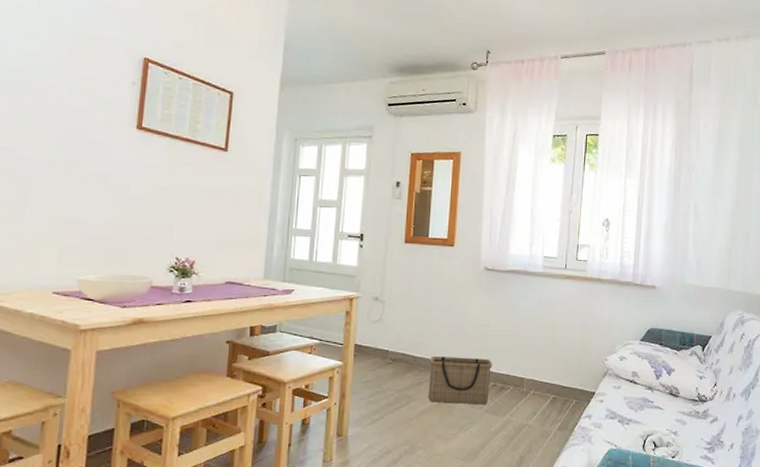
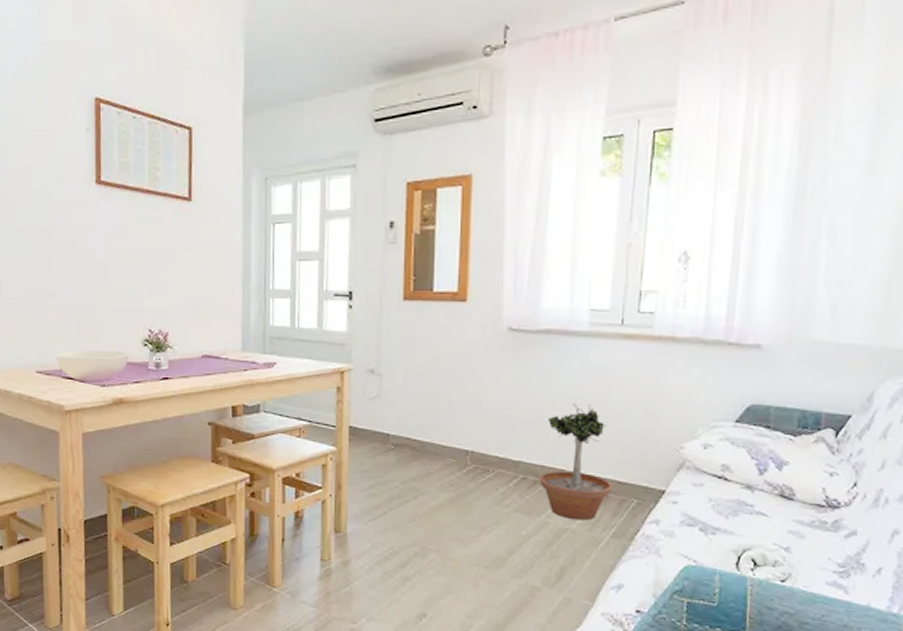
basket: present [428,357,493,404] -> none [440,442,522,501]
potted tree: none [505,327,560,418] -> present [539,404,614,521]

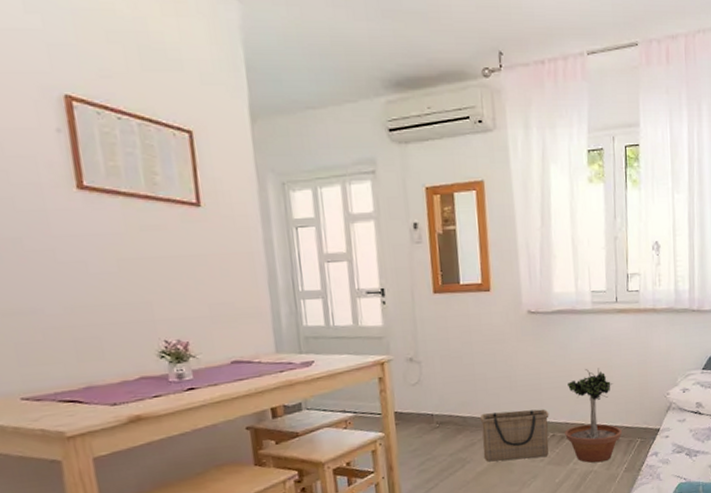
bowl: present [55,350,129,381] -> none [45,365,144,404]
basket: none [440,442,522,501] -> present [479,409,549,462]

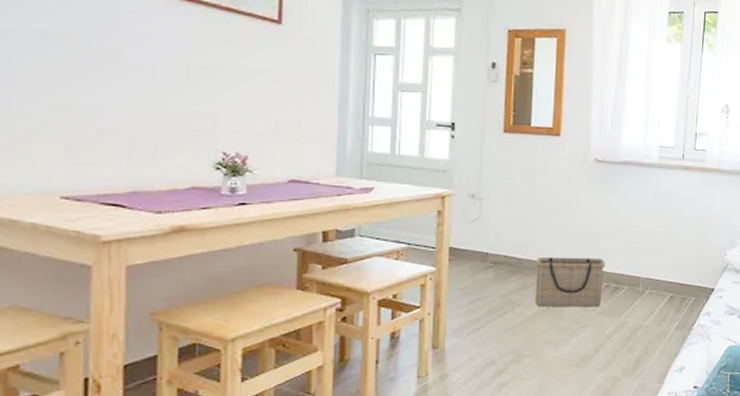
potted tree: present [565,368,623,463] -> none [619,222,677,318]

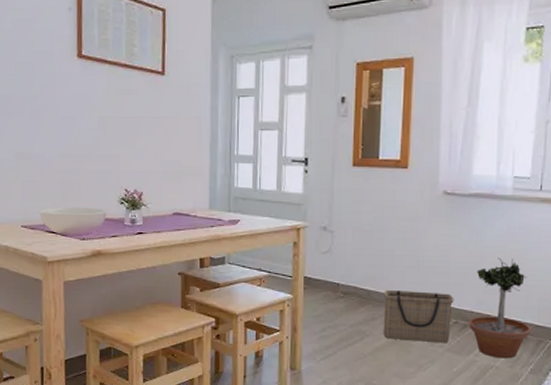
bowl: none [90,173,196,208] -> present [39,207,107,235]
potted tree: none [619,222,677,318] -> present [468,258,532,359]

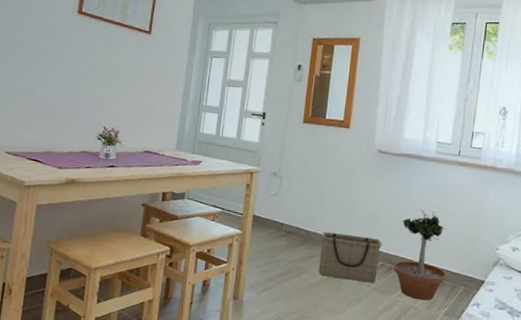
bowl: present [39,207,107,235] -> none [24,138,85,165]

